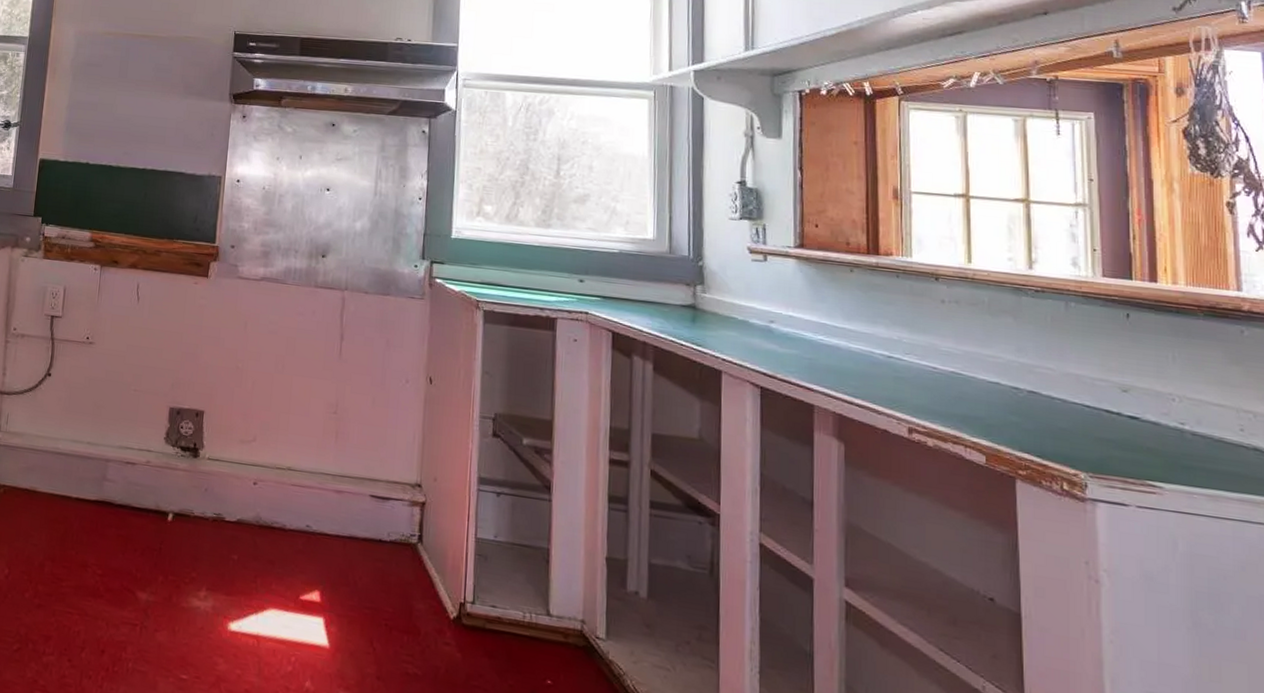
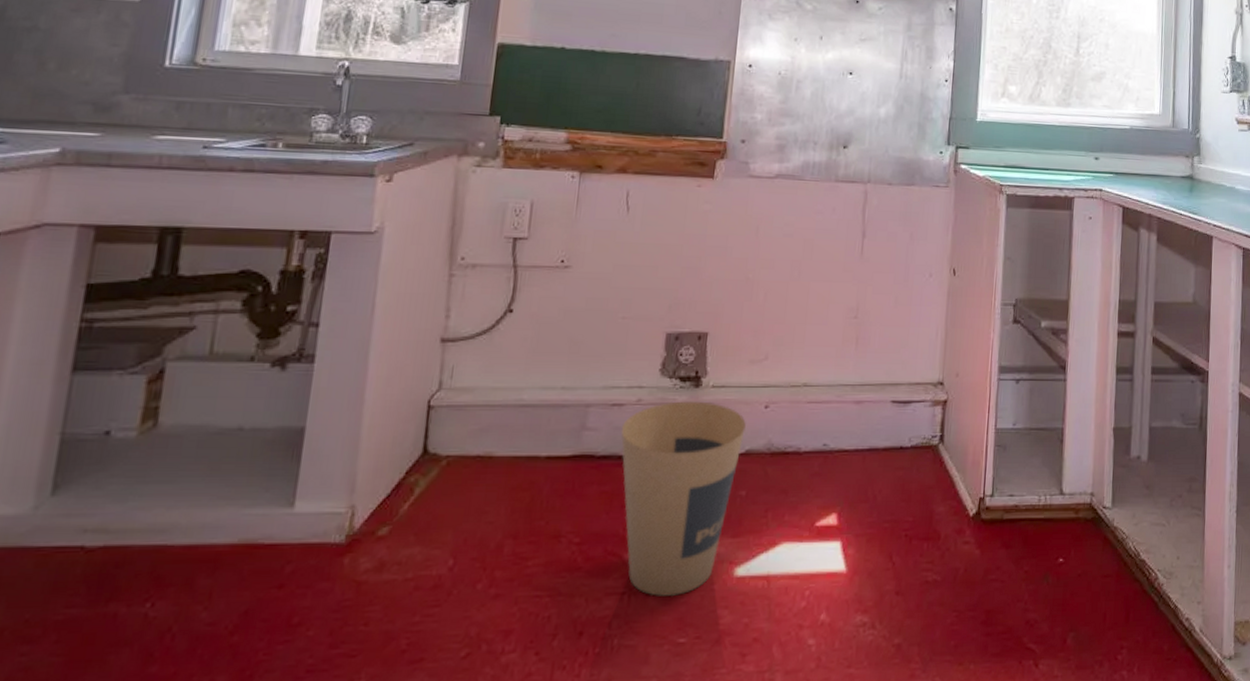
trash can: none [133,467,237,637] -> present [620,401,746,596]

